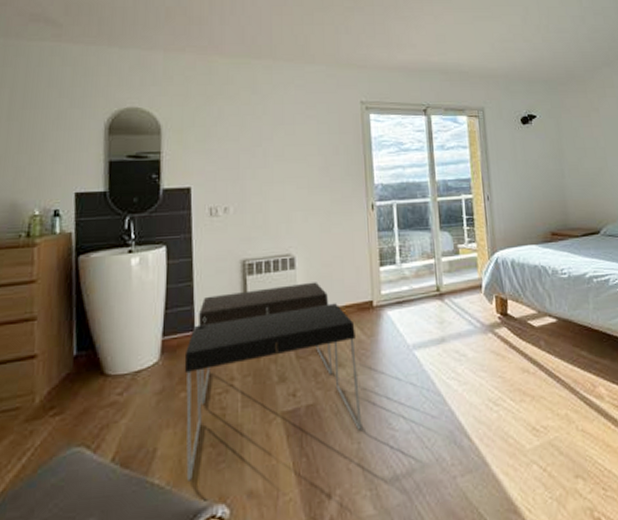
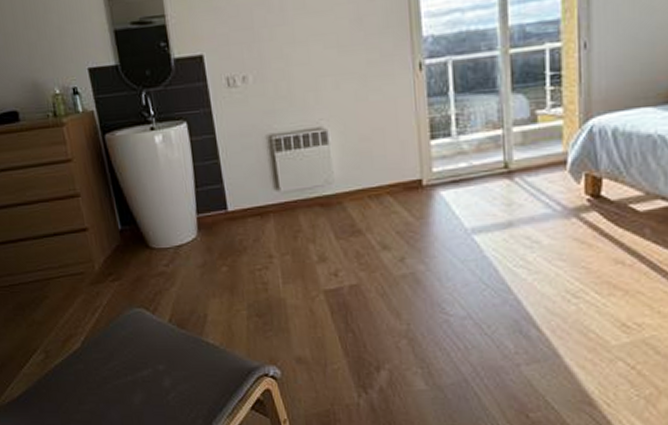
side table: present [184,282,362,481] -> none [220,158,412,344]

